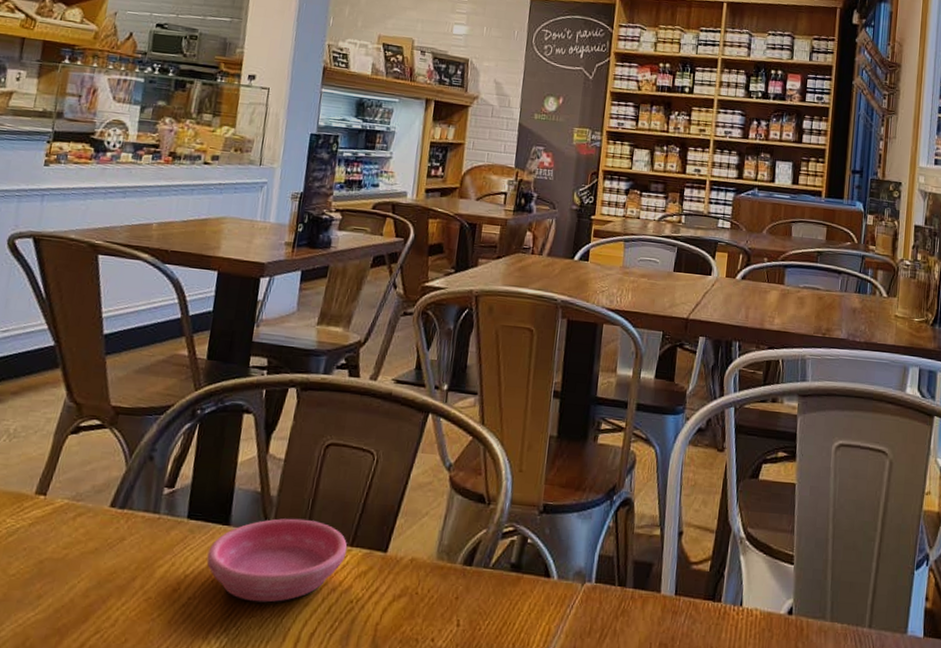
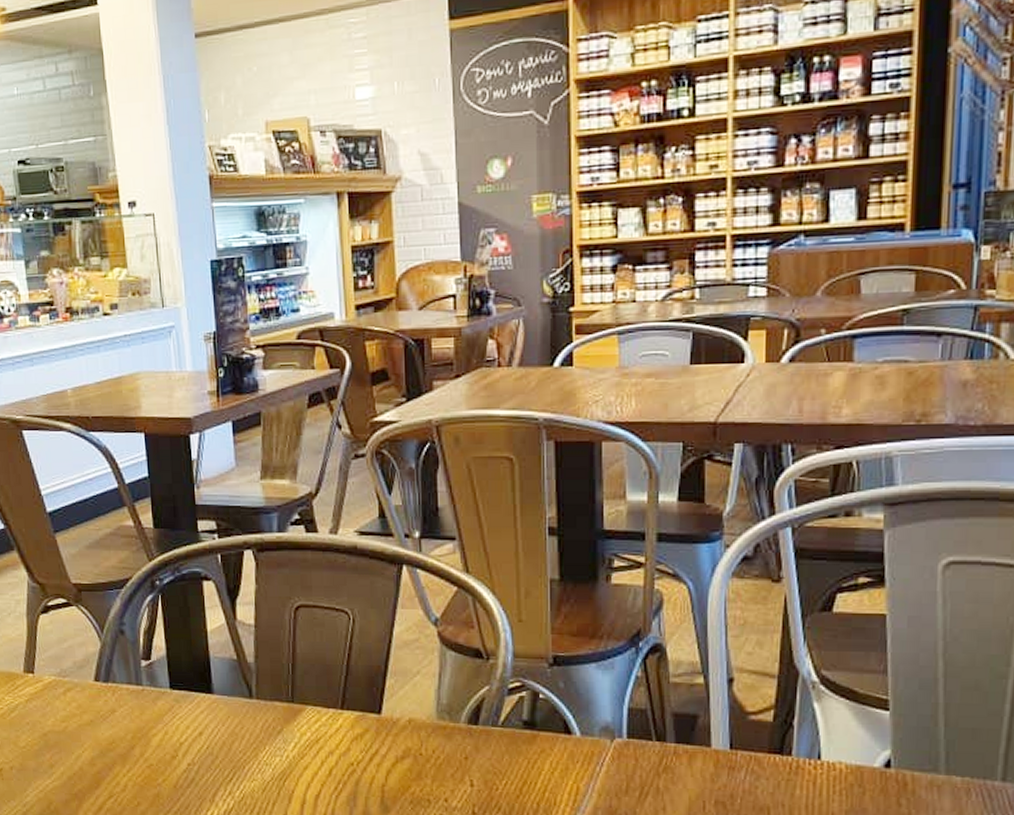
saucer: present [206,518,348,603] -> none [197,684,338,767]

